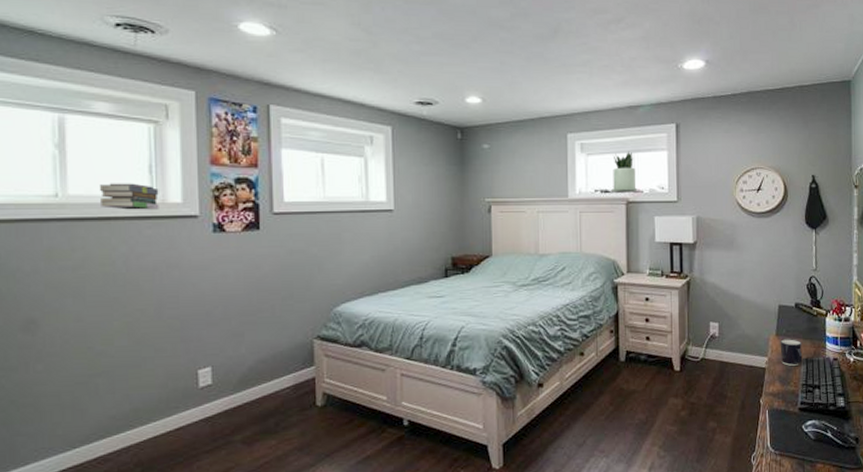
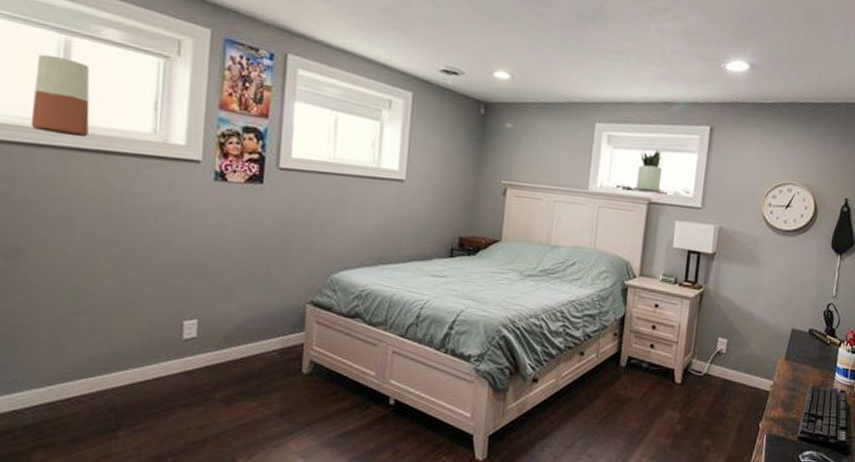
vase: none [33,133,89,208] -> present [30,53,90,138]
books: present [100,183,159,210] -> none [100,115,163,150]
mug: present [780,339,803,367] -> none [787,364,810,394]

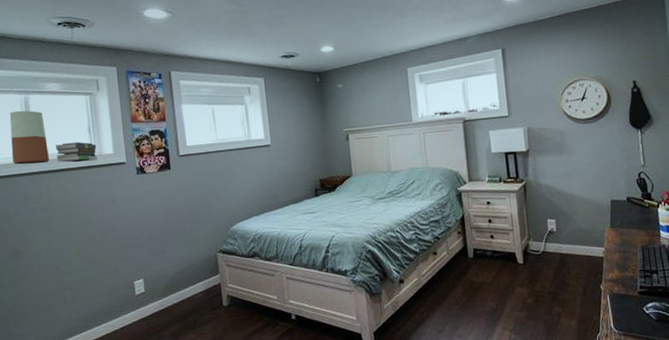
books: none [100,115,163,150] -> present [56,141,98,163]
planter: present [633,149,663,194] -> none [448,77,473,114]

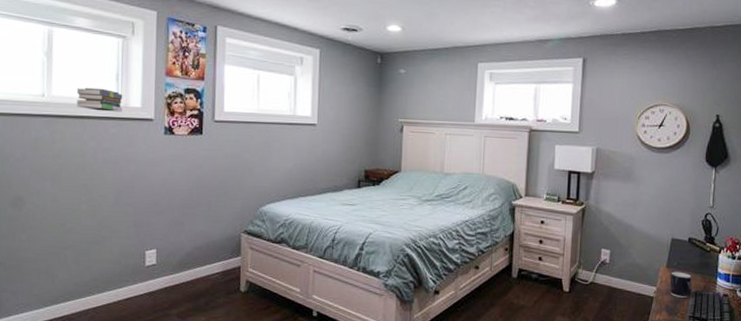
vase: present [9,110,49,165] -> none [26,42,68,107]
mug: none [615,230,638,255] -> present [669,271,692,299]

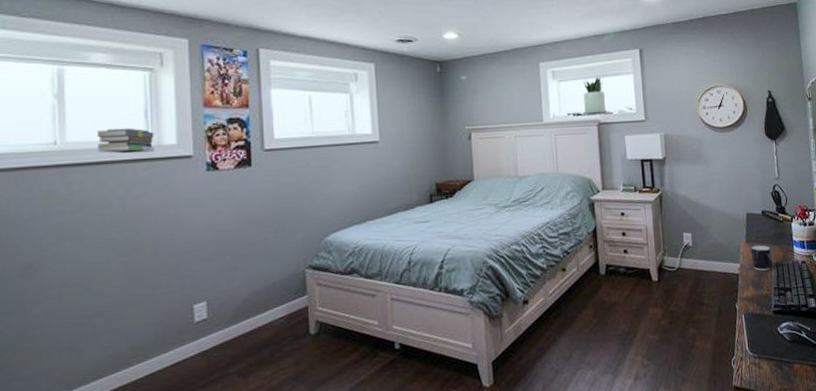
planter: none [515,82,541,122] -> present [582,76,608,116]

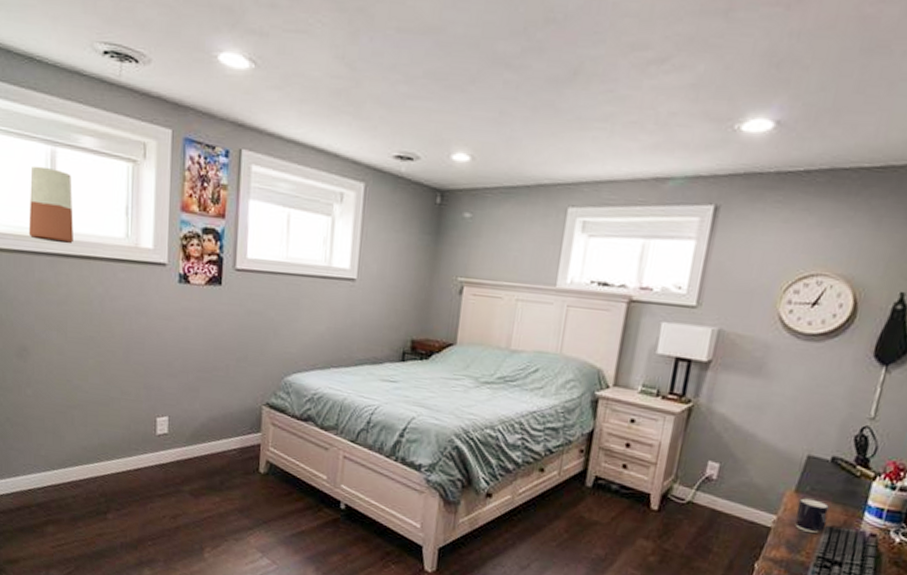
vase: none [33,85,87,154] -> present [28,165,73,244]
books: present [98,128,155,154] -> none [83,222,133,254]
planter: present [582,76,608,116] -> none [611,236,649,290]

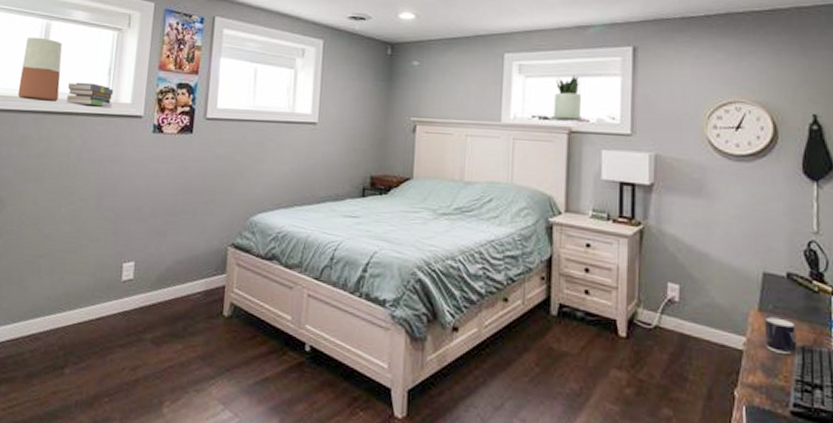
books: none [83,222,133,254] -> present [66,82,114,109]
planter: none [611,236,649,290] -> present [550,75,583,122]

